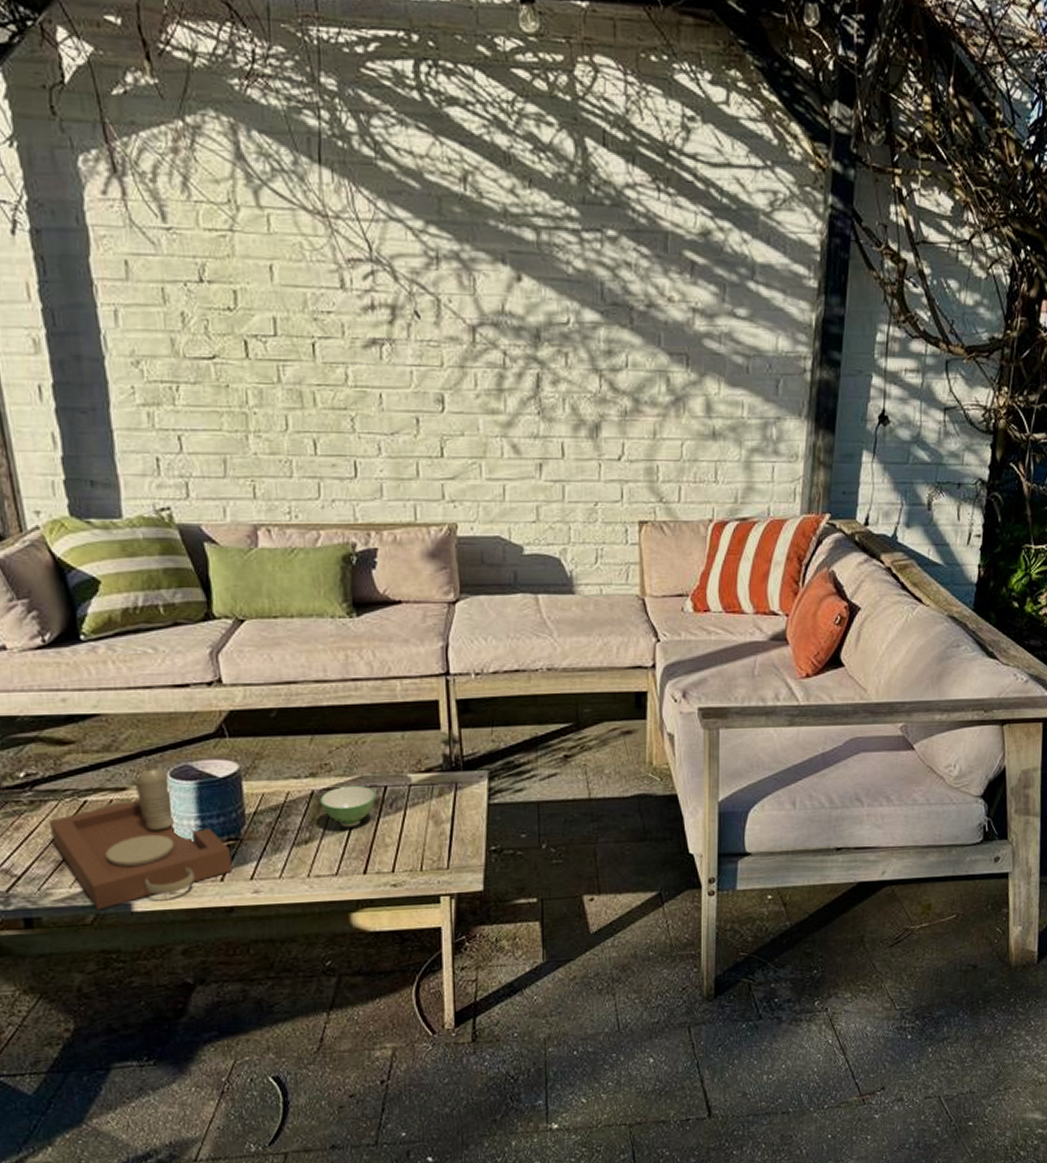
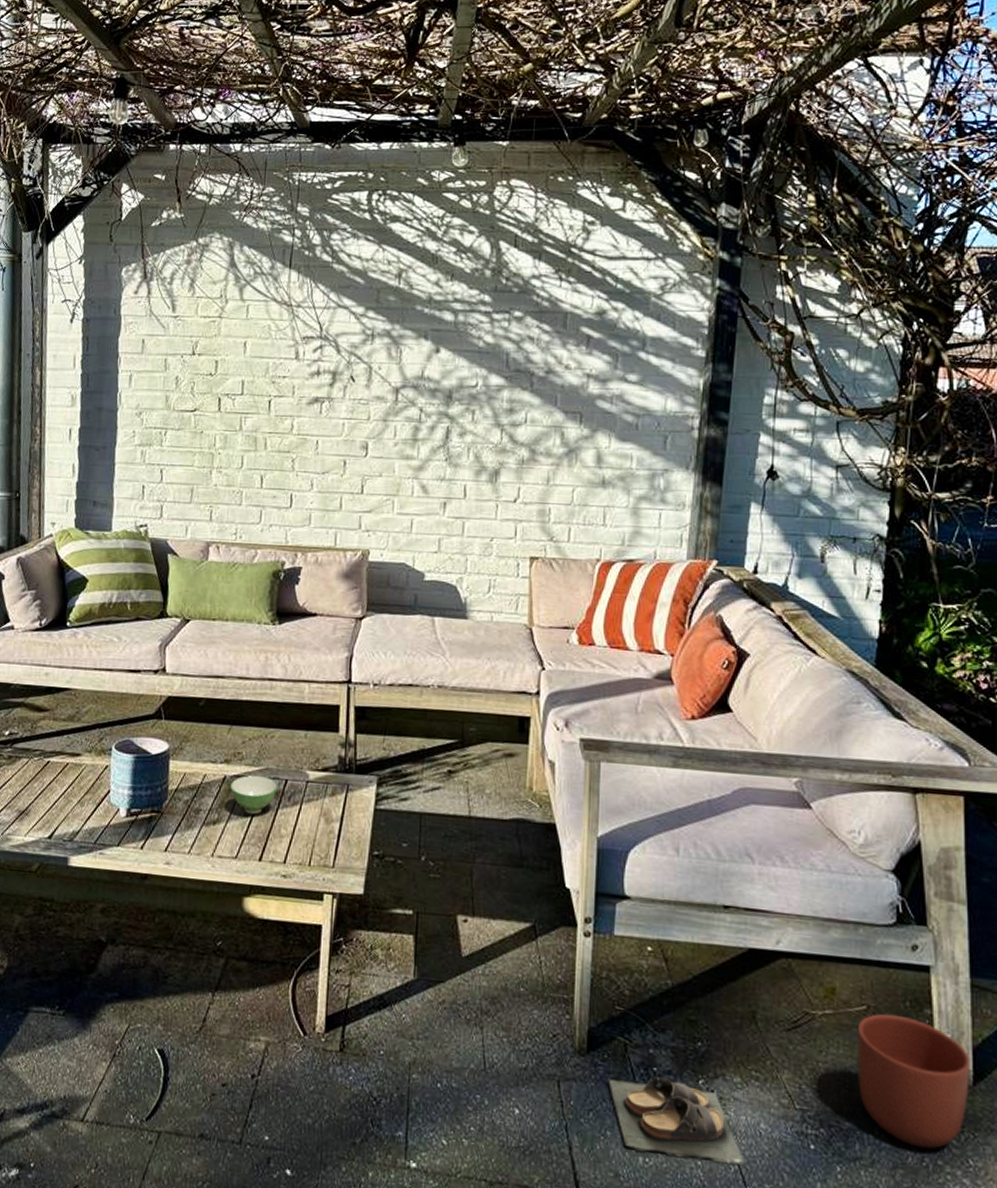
serving tray: present [48,761,232,910] -> none [19,733,153,860]
sandal: none [735,1005,854,1072] -> present [608,1076,745,1166]
planter: none [947,917,1037,1020] -> present [857,1013,971,1149]

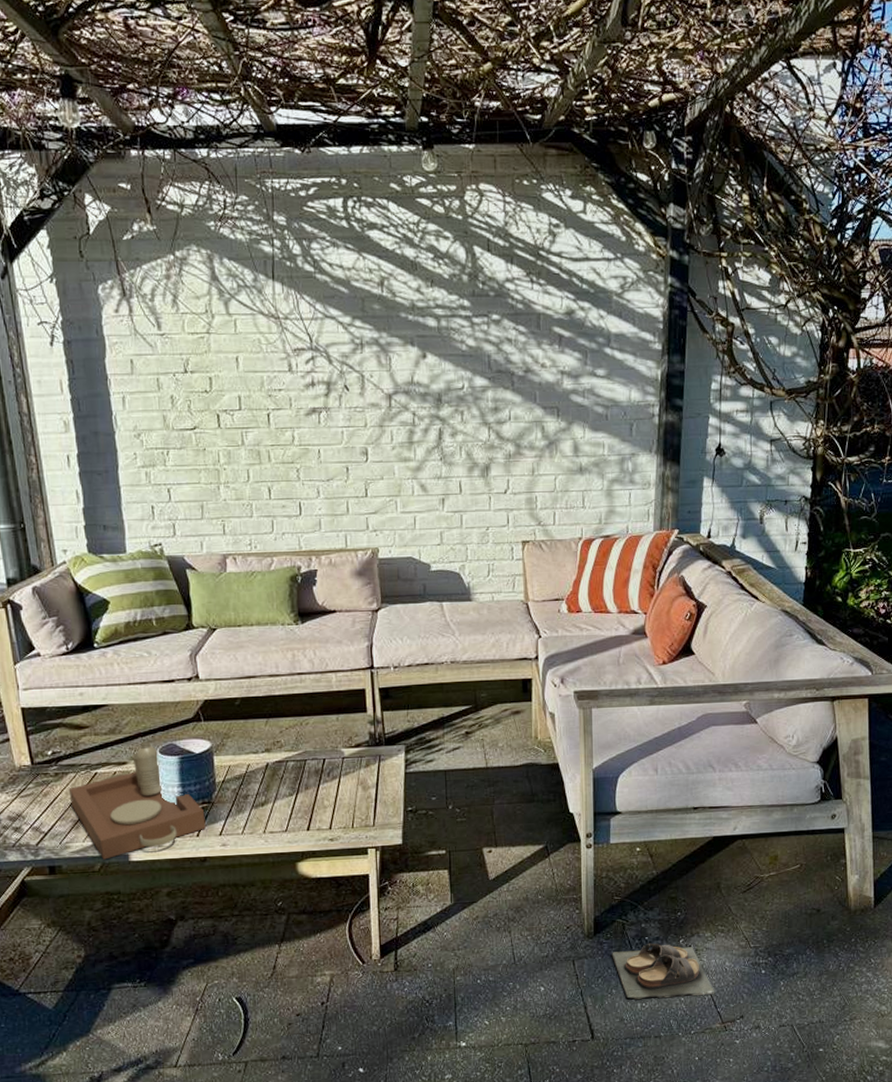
serving tray: none [19,733,153,860] -> present [68,741,206,860]
bowl: present [230,775,278,815] -> none [273,758,317,793]
planter: present [857,1013,971,1149] -> none [793,867,873,958]

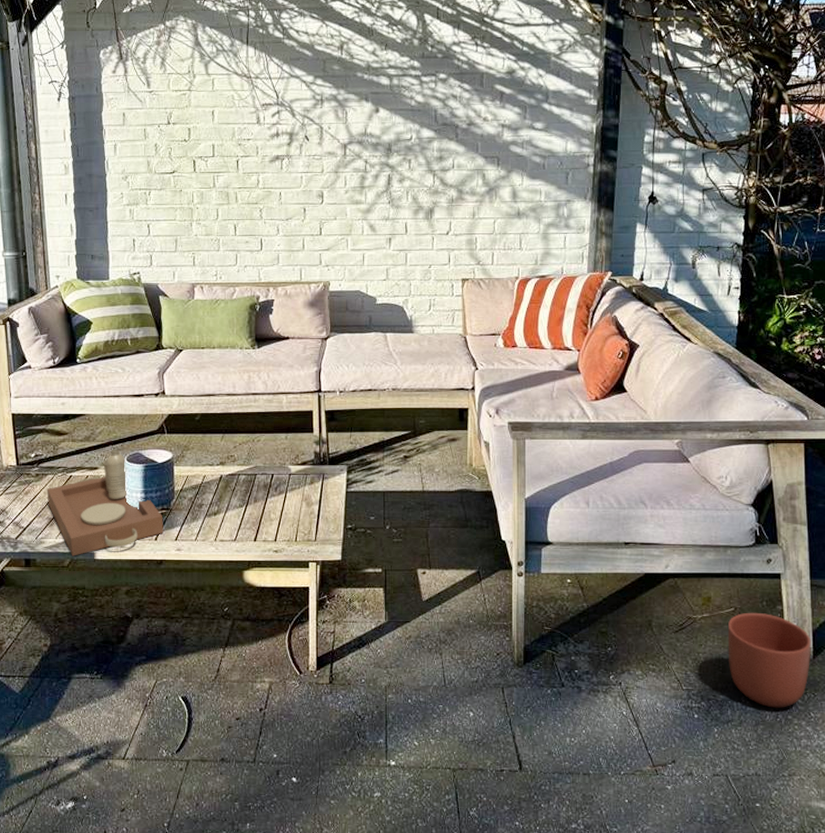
sandal: present [612,943,715,1000] -> none [541,676,646,736]
planter: none [793,867,873,958] -> present [727,612,811,708]

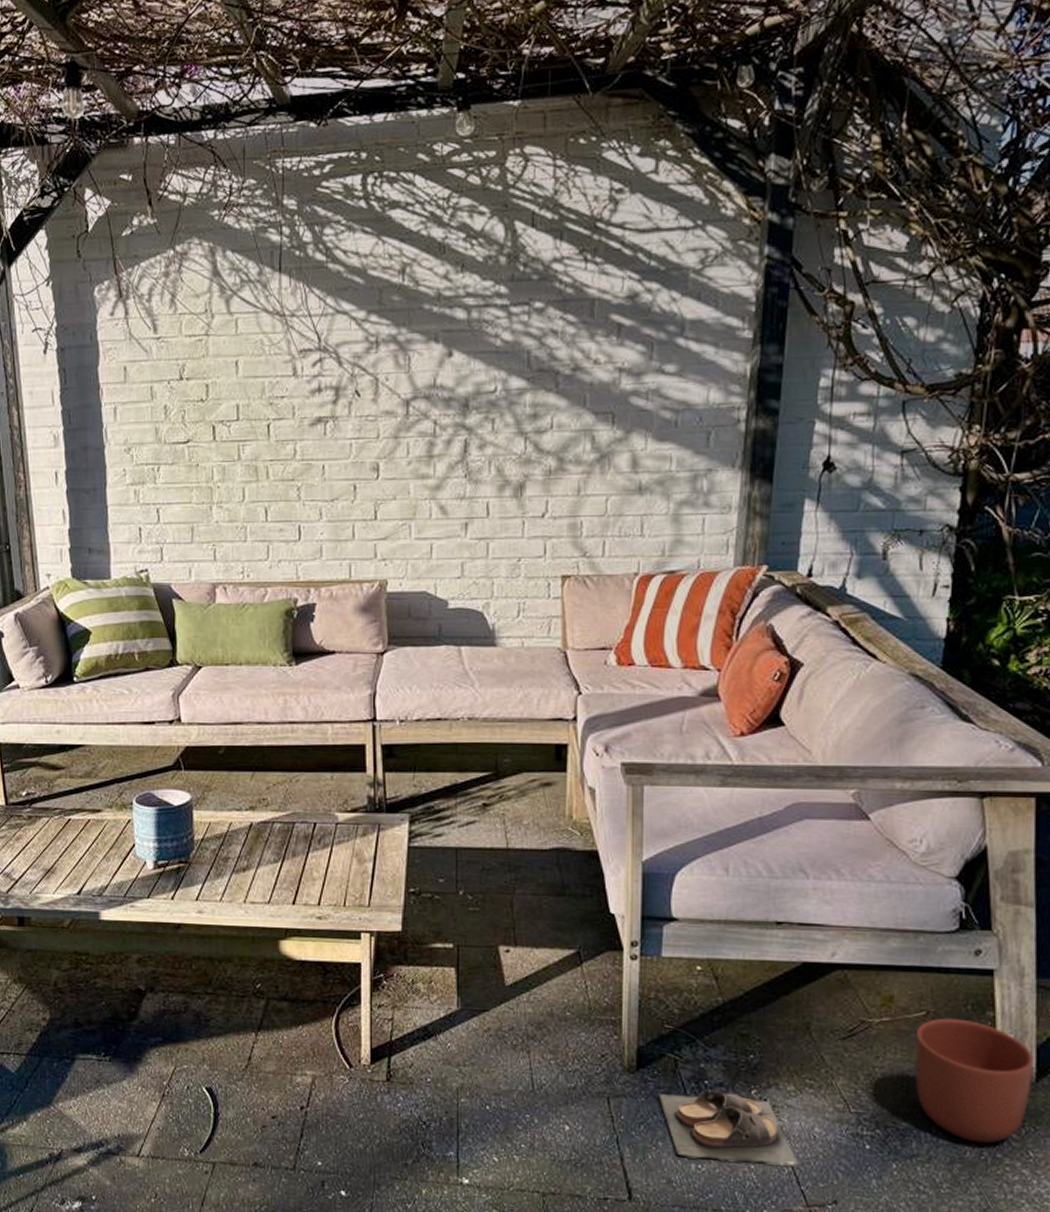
serving tray: present [46,449,163,556] -> none [41,788,181,916]
sandal: none [541,676,646,736] -> present [659,1088,799,1168]

